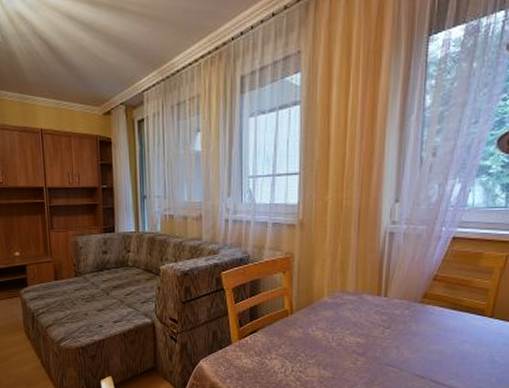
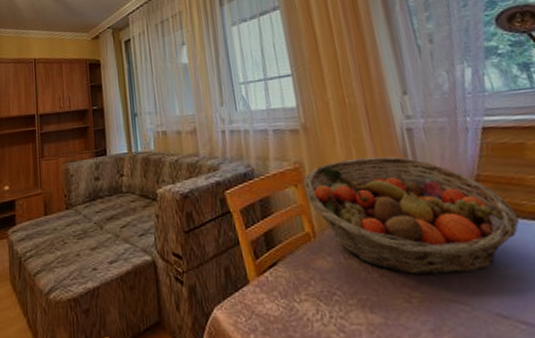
fruit basket: none [291,253,457,346] -> present [304,156,520,276]

